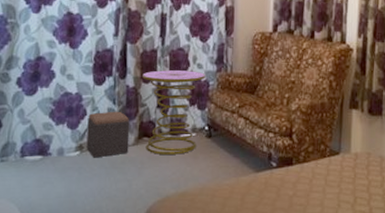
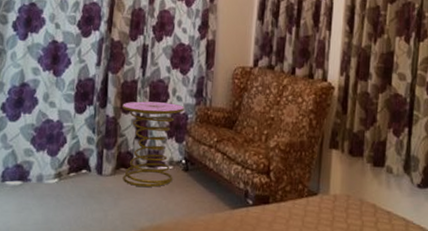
footstool: present [86,111,130,158] -> none [65,140,109,186]

